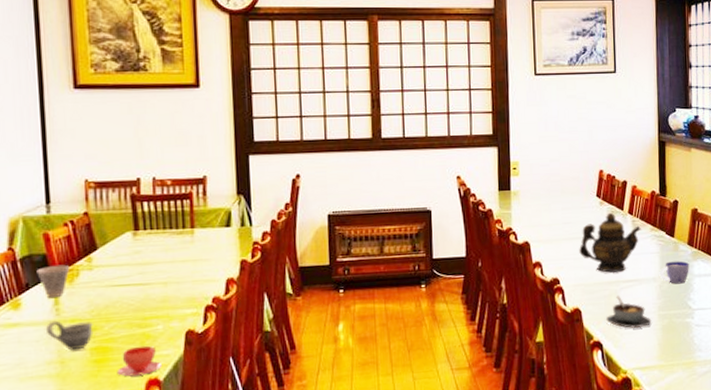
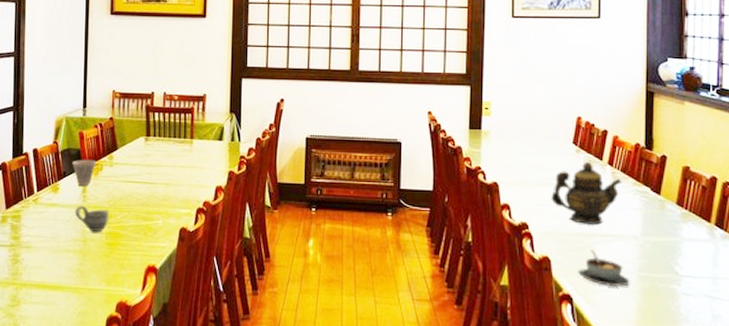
teacup: present [116,345,163,377] -> none [124,236,160,262]
cup: present [659,261,689,284] -> none [641,220,677,246]

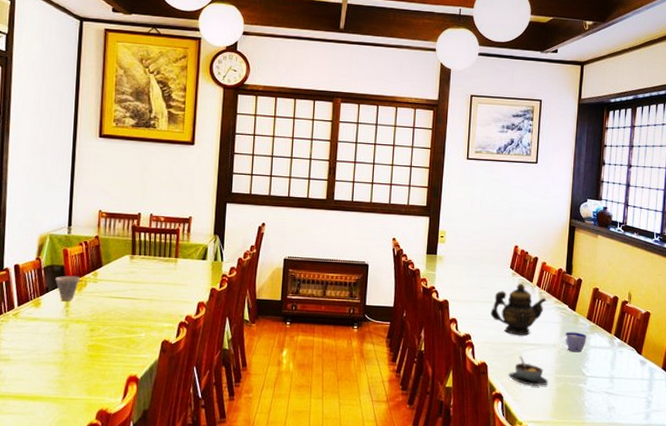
cup: present [74,205,110,233] -> none [56,319,92,345]
cup: none [641,220,677,246] -> present [559,332,587,353]

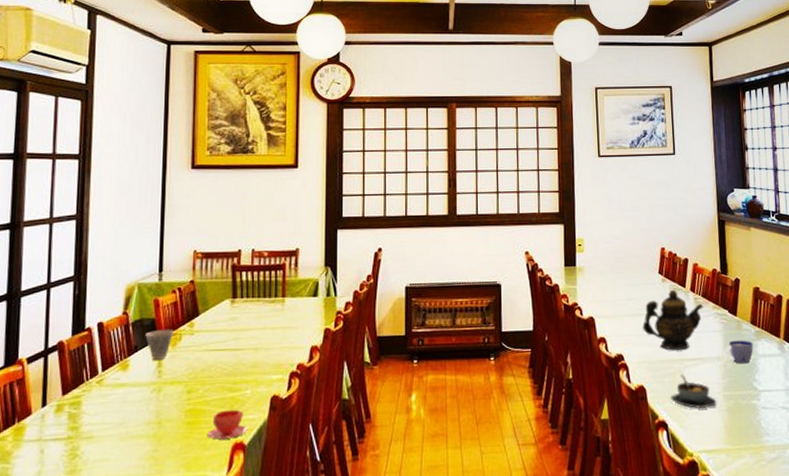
teacup: none [106,348,141,372] -> present [206,409,248,440]

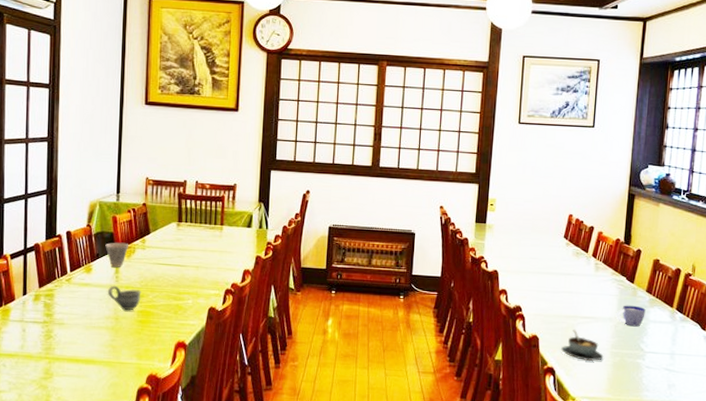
cup: none [147,382,190,412] -> present [107,285,141,311]
teacup: present [206,409,248,440] -> none [155,314,189,338]
teapot: present [642,289,703,351] -> none [542,253,603,309]

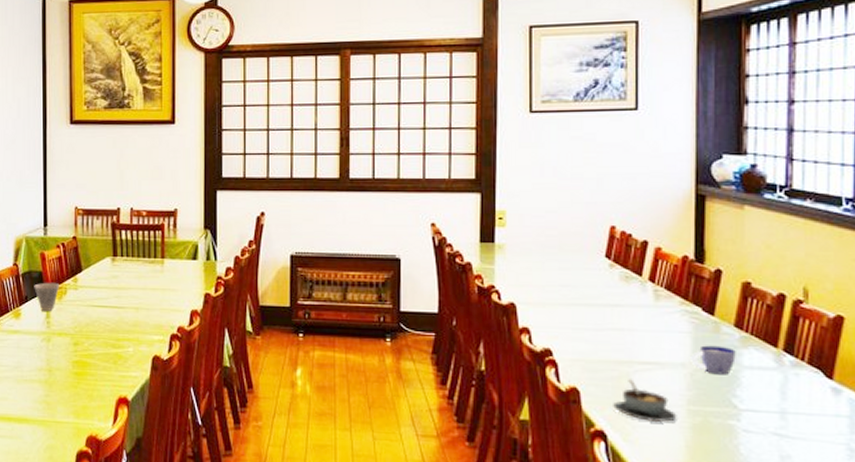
cup: present [107,285,141,311] -> none [38,332,76,362]

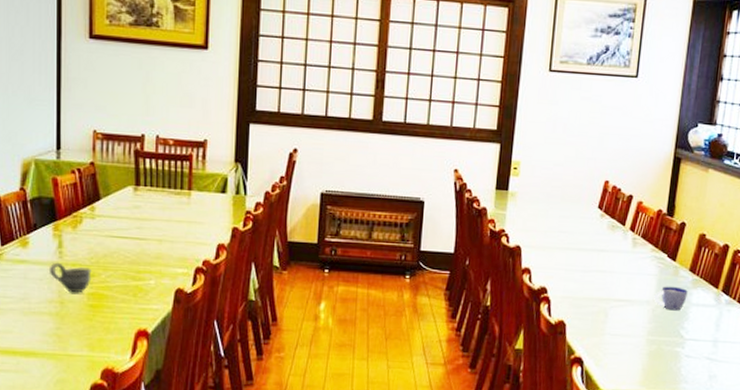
cup: present [34,282,59,311] -> none [44,209,73,240]
cup: none [38,332,76,362] -> present [48,262,92,294]
soup bowl: present [613,379,677,423] -> none [591,314,639,351]

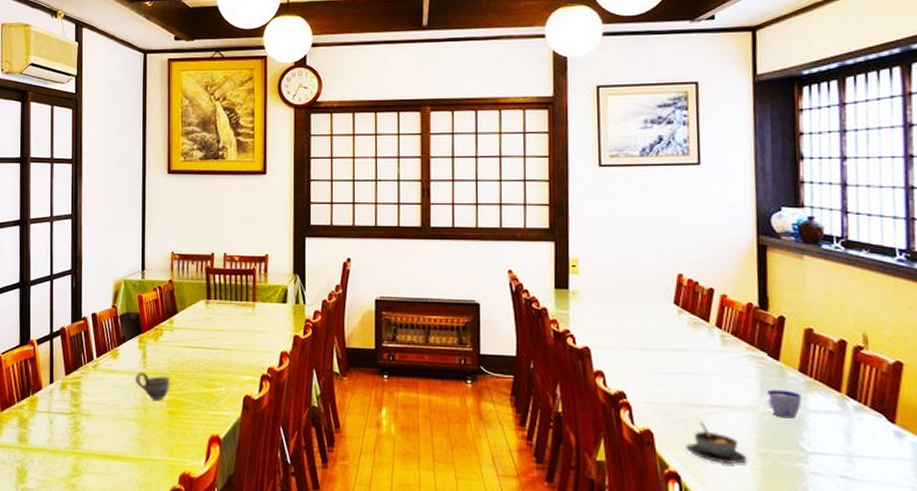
soup bowl: none [591,314,639,351] -> present [686,422,748,465]

